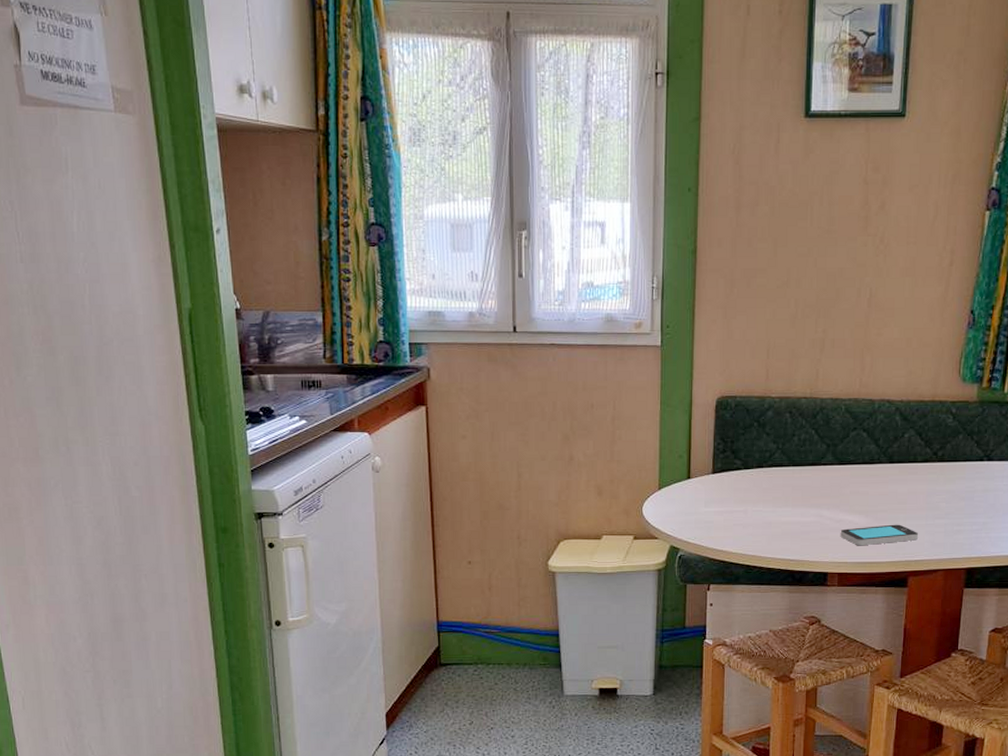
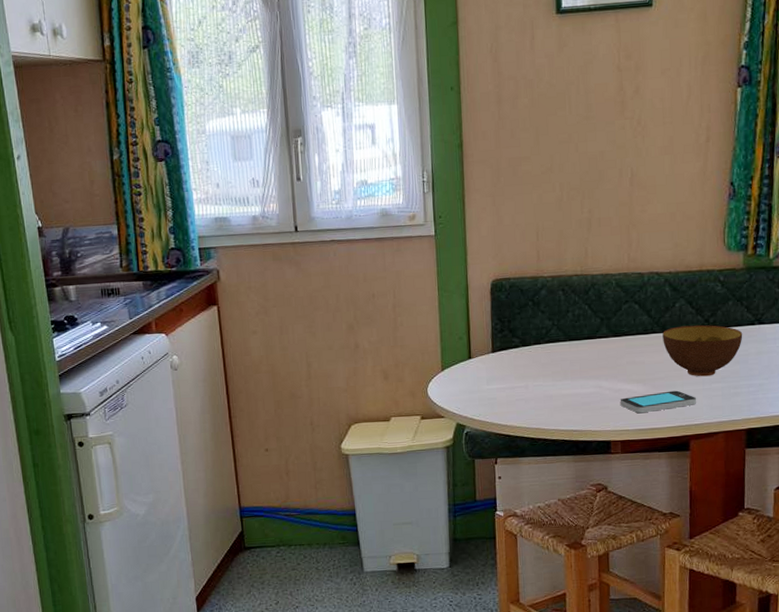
bowl: none [889,457,971,512] -> present [662,325,743,377]

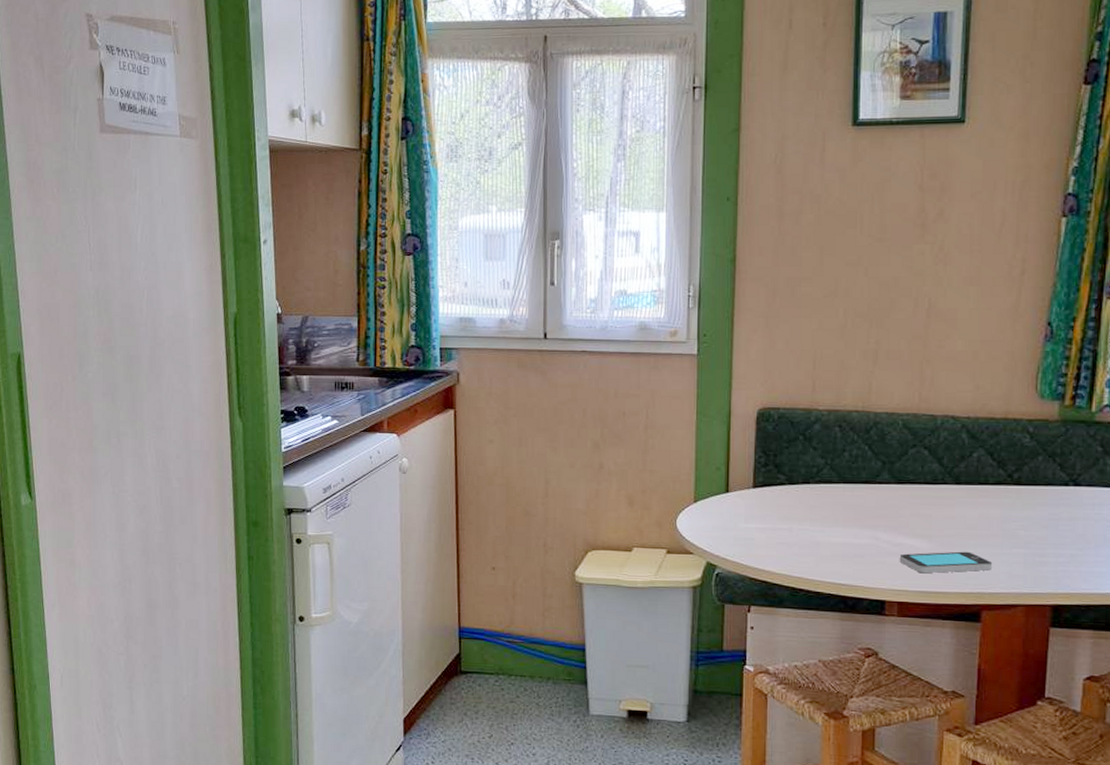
bowl: present [662,325,743,377] -> none [955,479,1054,540]

